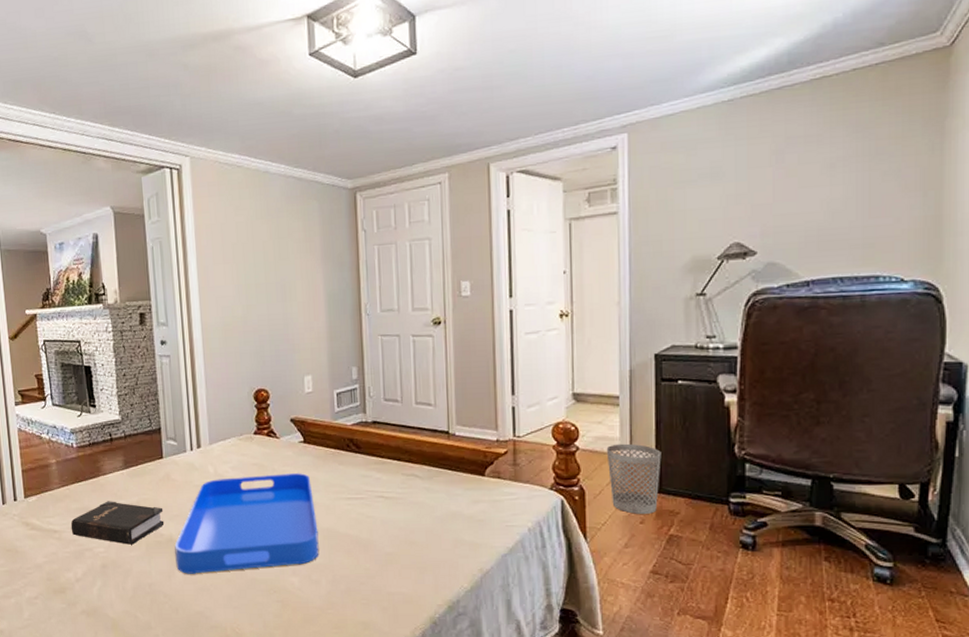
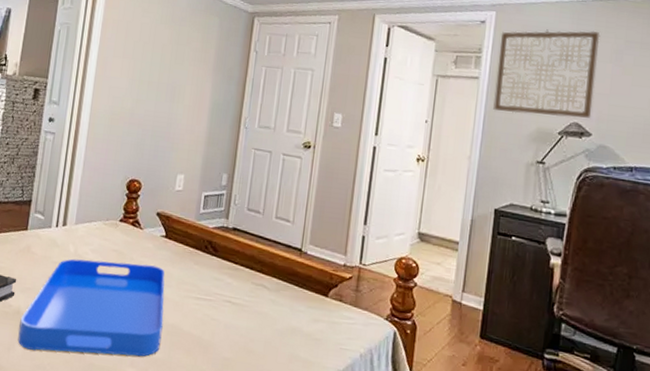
wastebasket: present [606,443,662,514] -> none [440,286,490,358]
wall art: none [637,133,755,247] -> present [493,29,600,118]

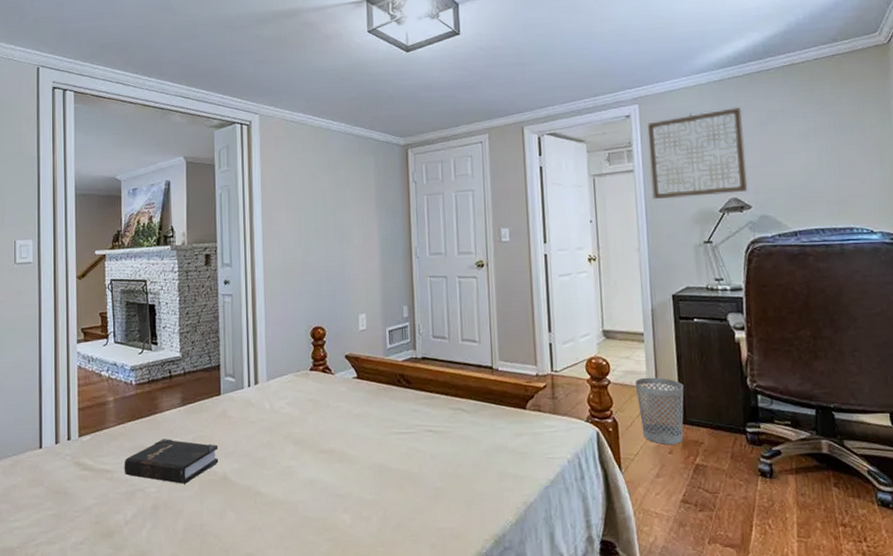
serving tray: present [17,258,165,357] -> none [228,408,371,514]
wastebasket: none [440,286,490,358] -> present [635,377,684,445]

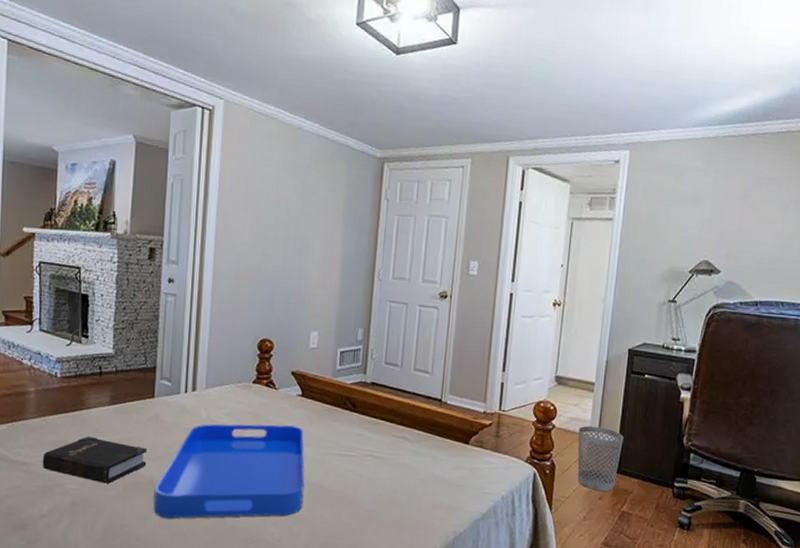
serving tray: none [228,408,371,514] -> present [153,424,305,518]
wall art: present [647,107,748,200] -> none [627,167,730,256]

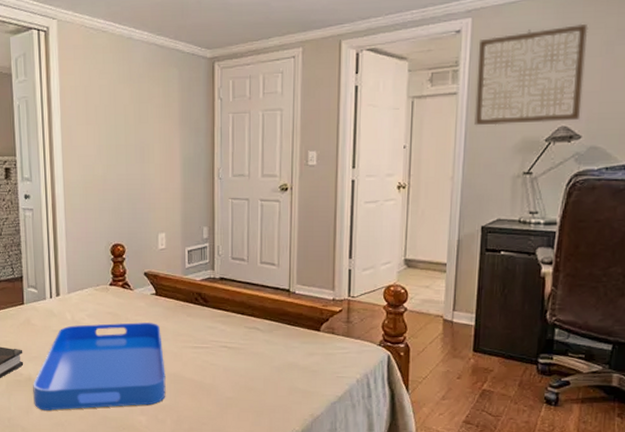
wastebasket: present [577,425,624,491] -> none [431,306,481,370]
wall art: none [627,167,730,256] -> present [474,23,589,126]

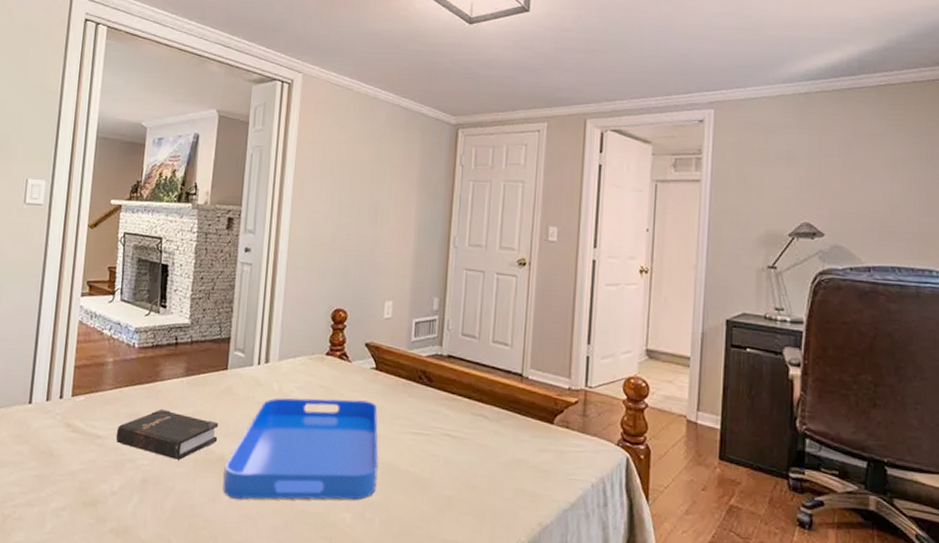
wall art: present [474,23,589,126] -> none [718,124,827,218]

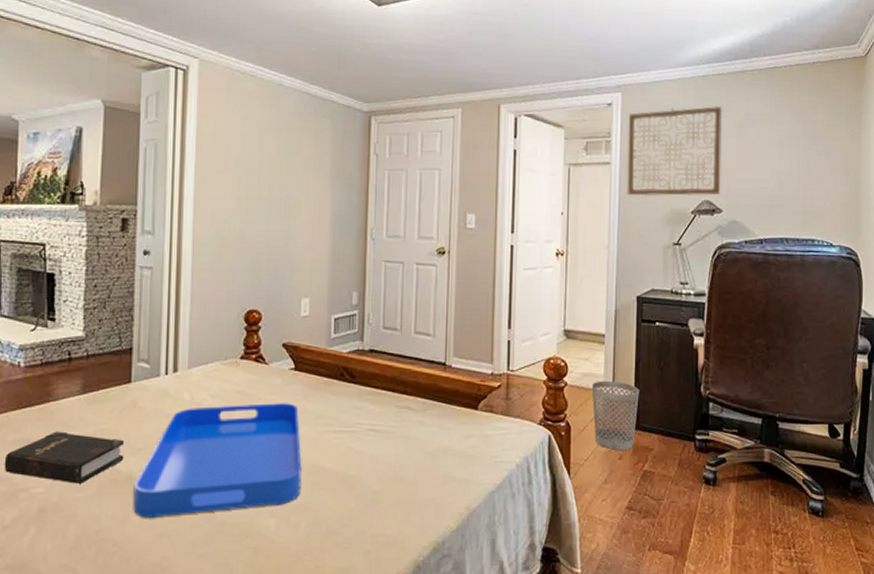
wastebasket: none [674,405,727,481] -> present [591,380,639,450]
wall art: none [718,124,827,218] -> present [627,105,723,196]

